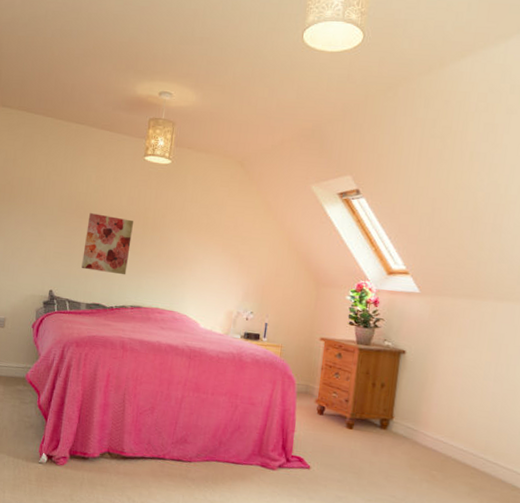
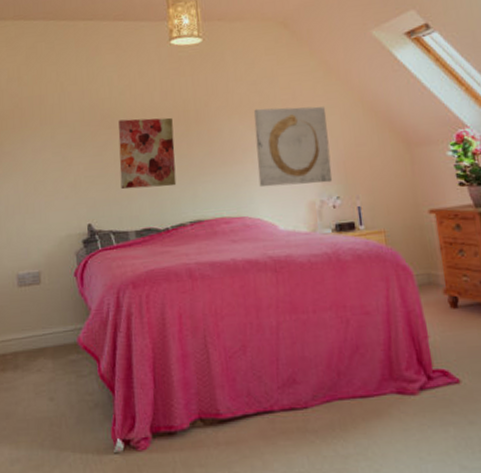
wall art: none [192,228,259,300] -> present [253,106,333,188]

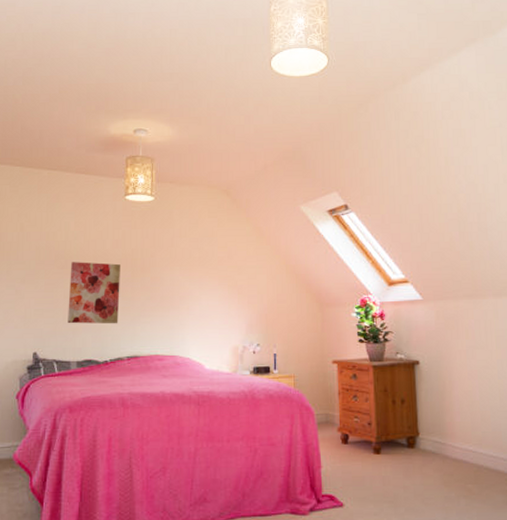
wall art: present [253,106,333,188] -> none [192,263,255,332]

